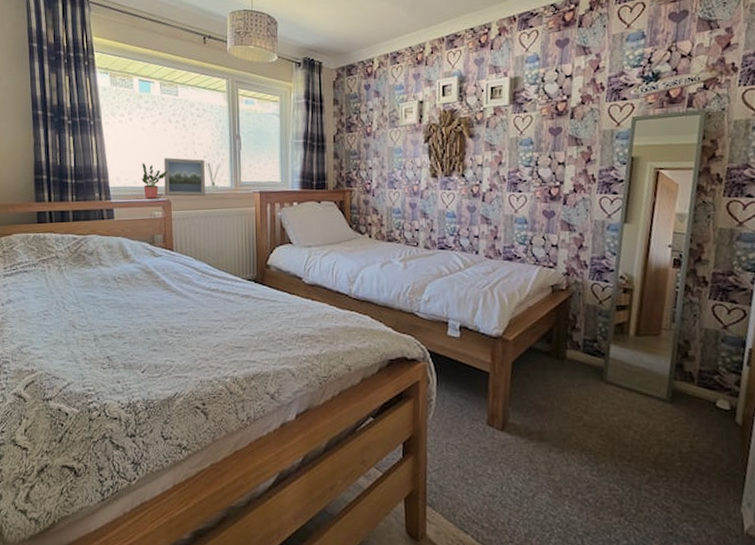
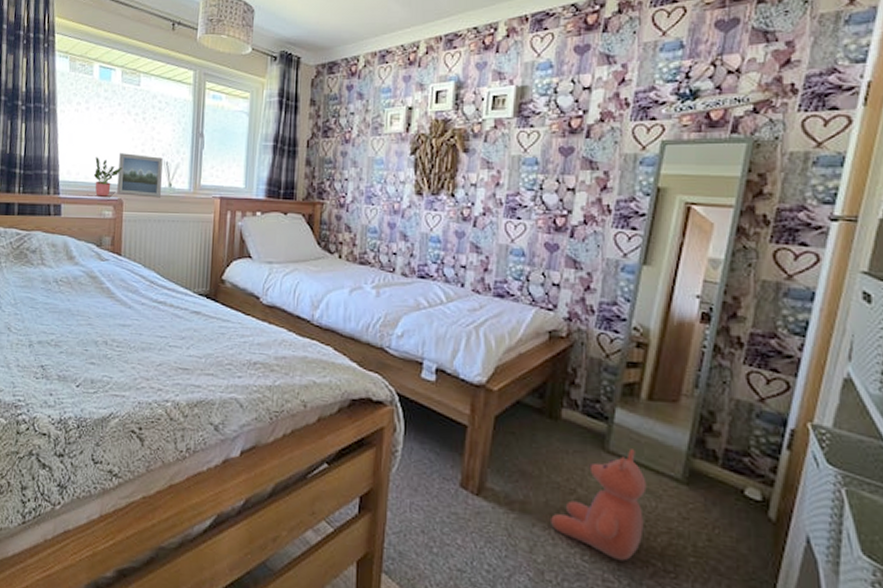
teddy bear: none [564,378,639,472] -> present [551,449,647,561]

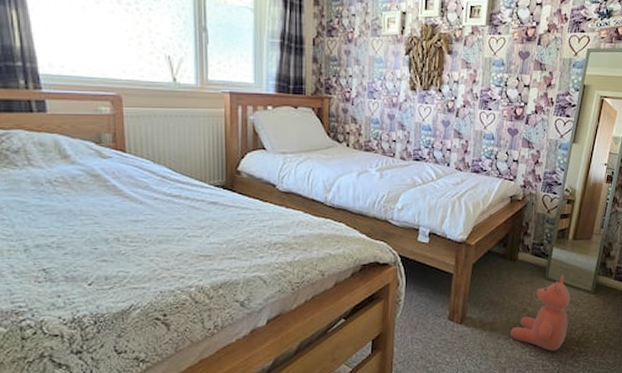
potted plant: present [94,157,122,197] -> none [83,49,117,92]
picture frame: present [117,153,163,198] -> none [112,45,166,93]

